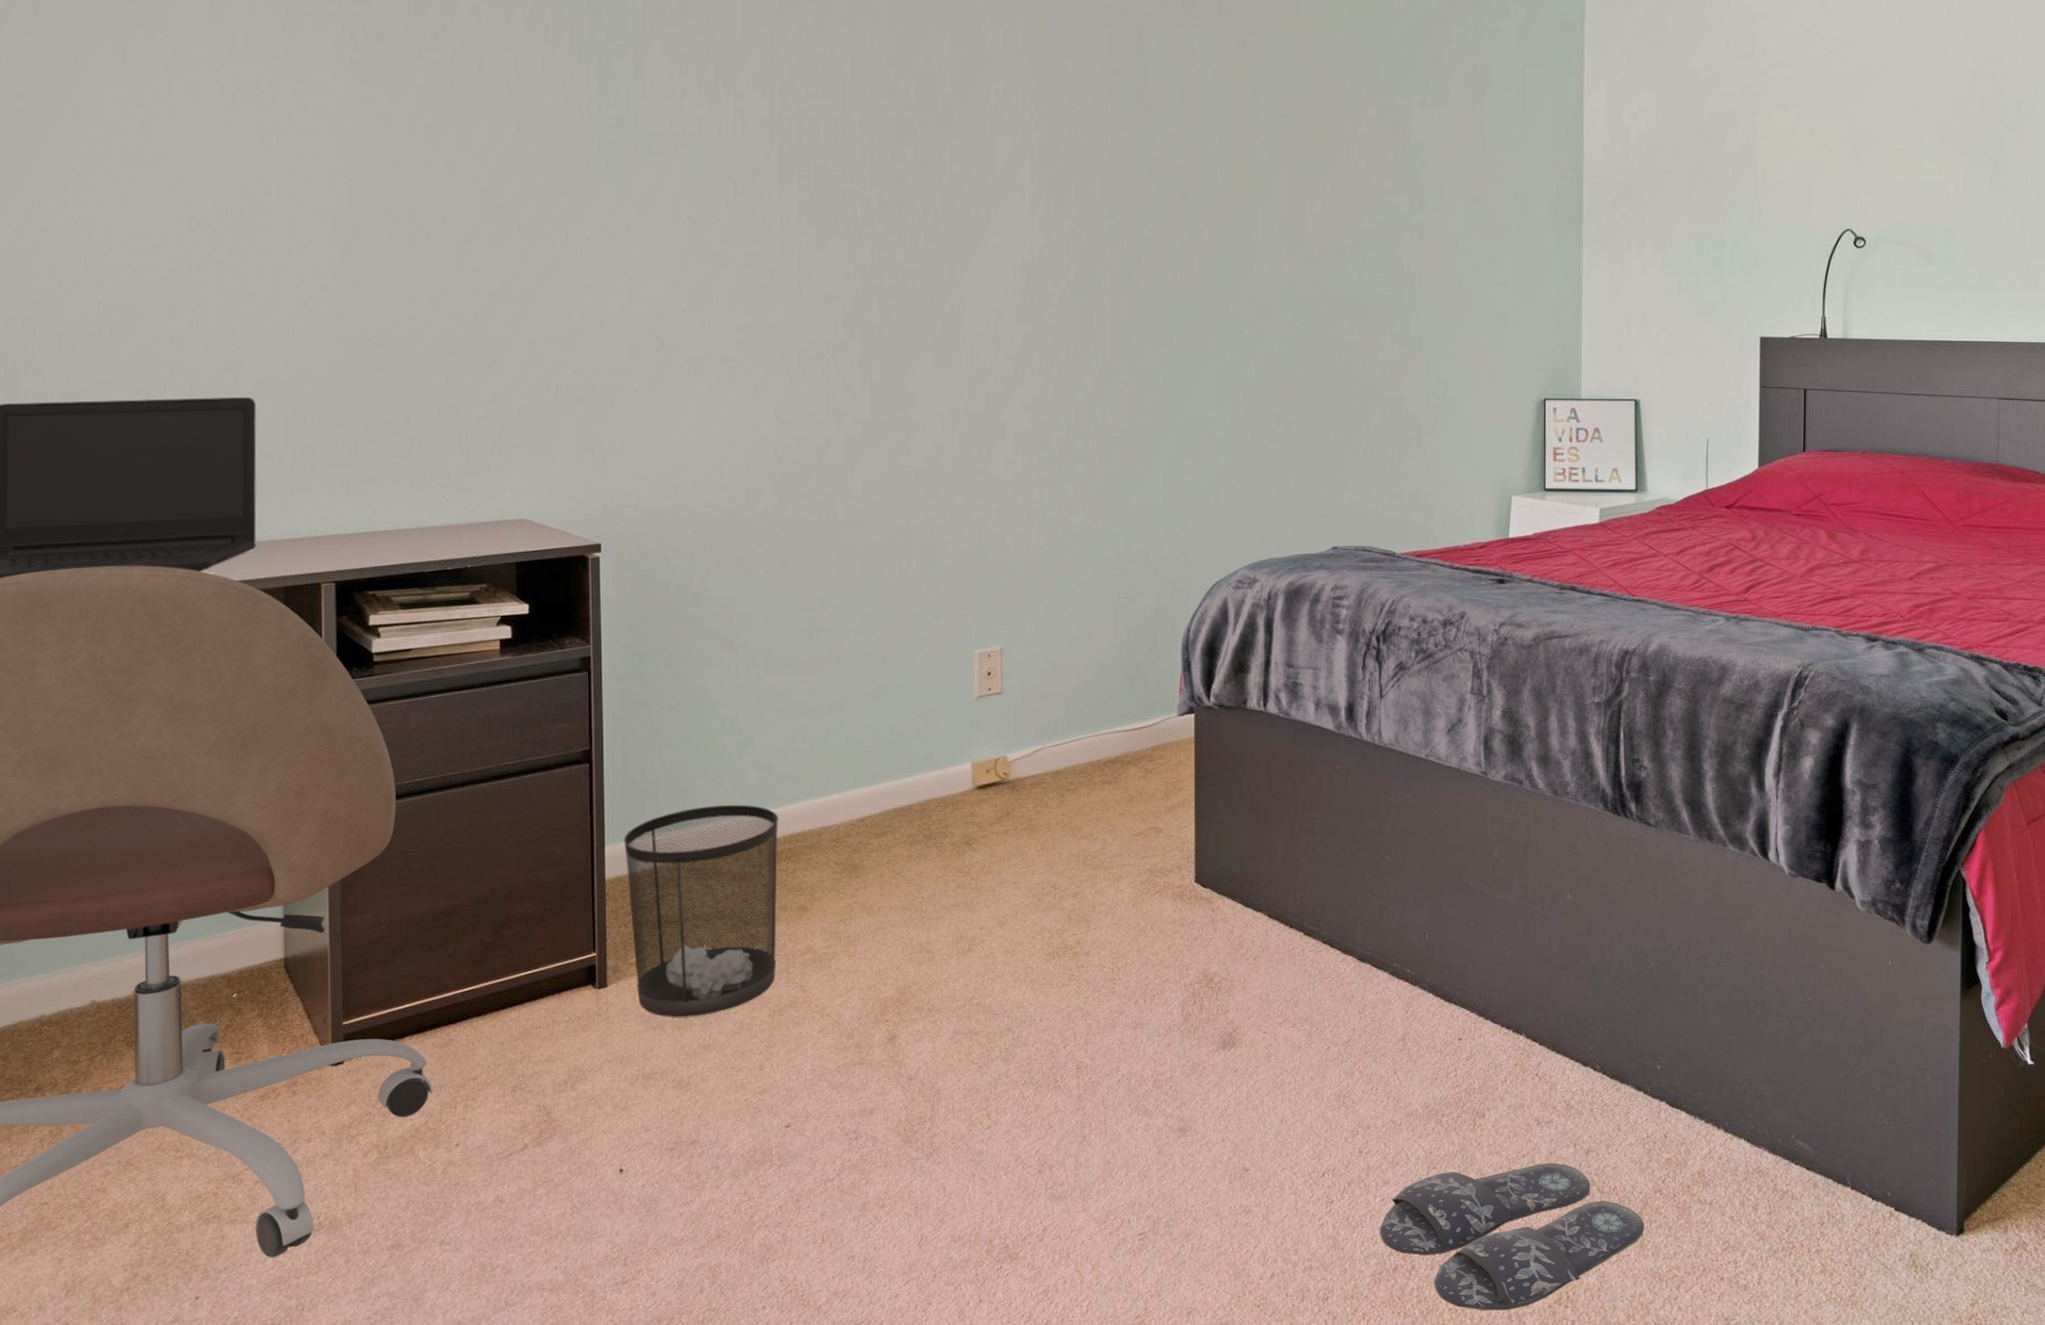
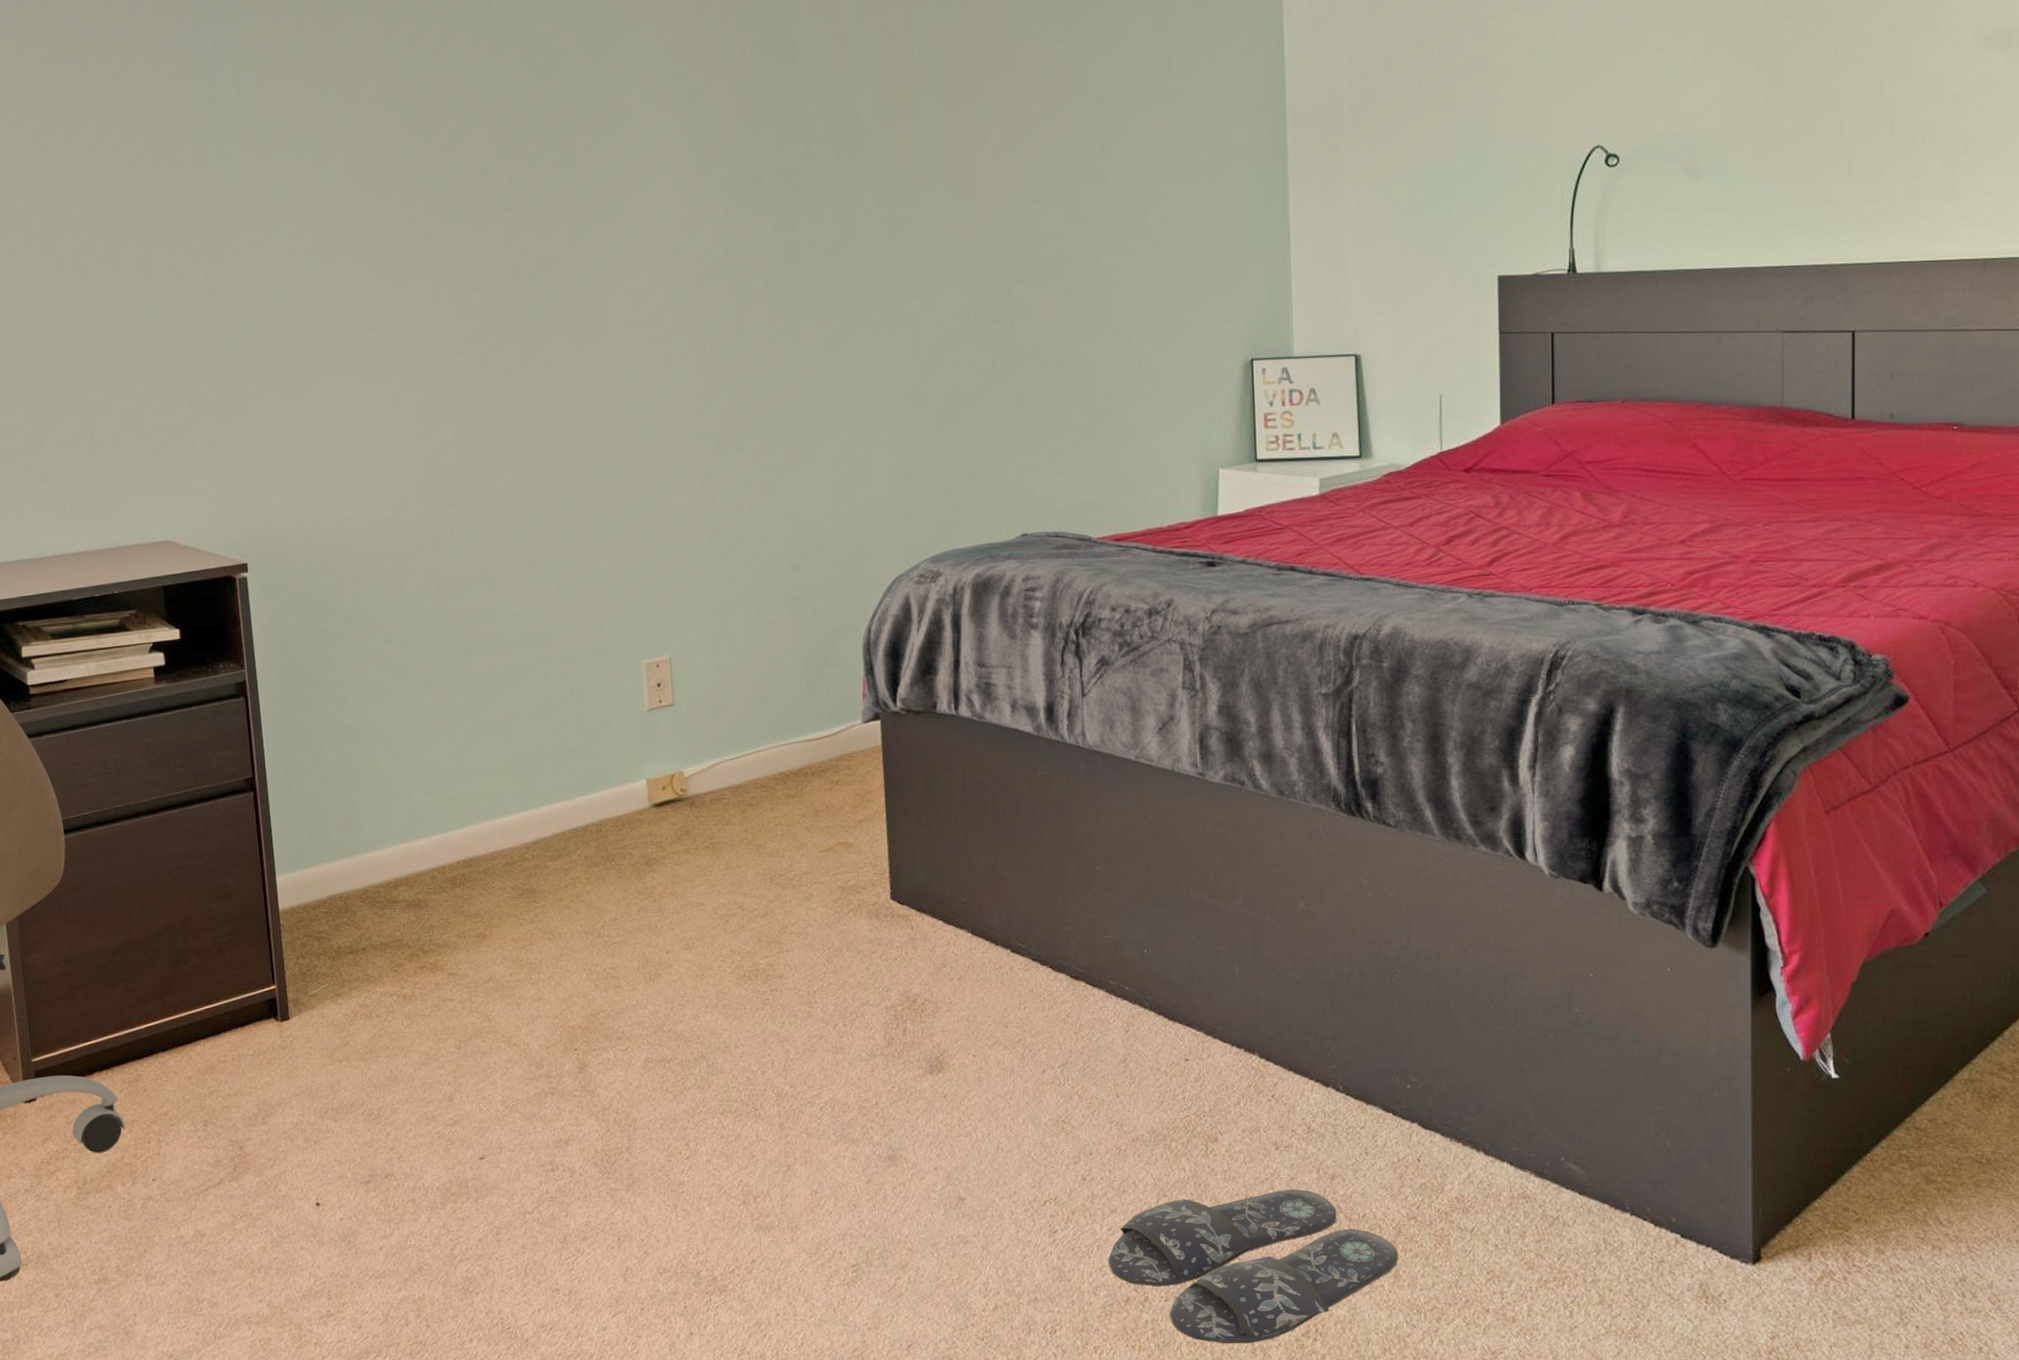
waste bin: present [623,804,778,1017] -> none [294,829,459,1049]

